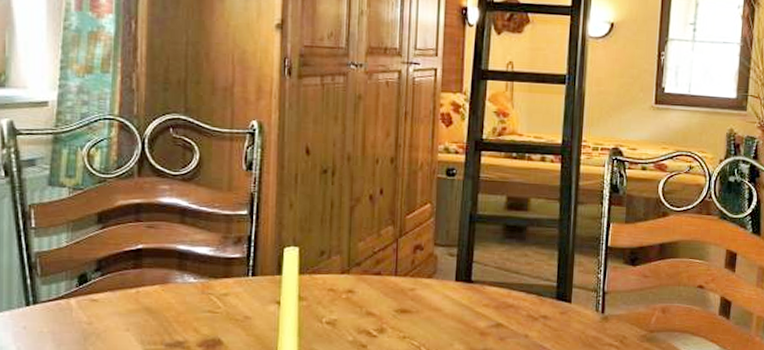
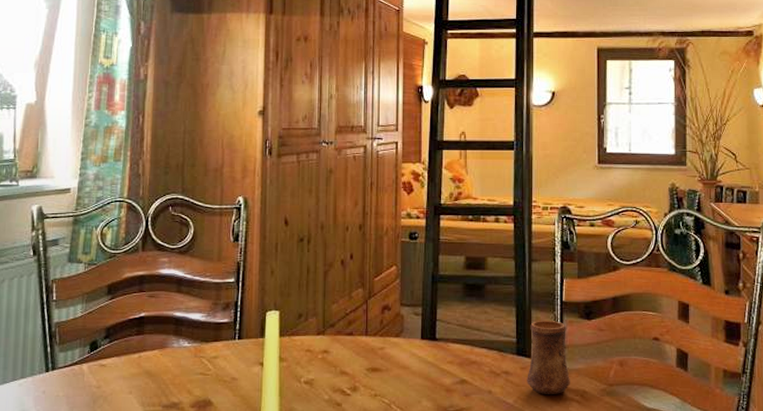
cup: none [565,265,610,339] -> present [527,321,570,394]

